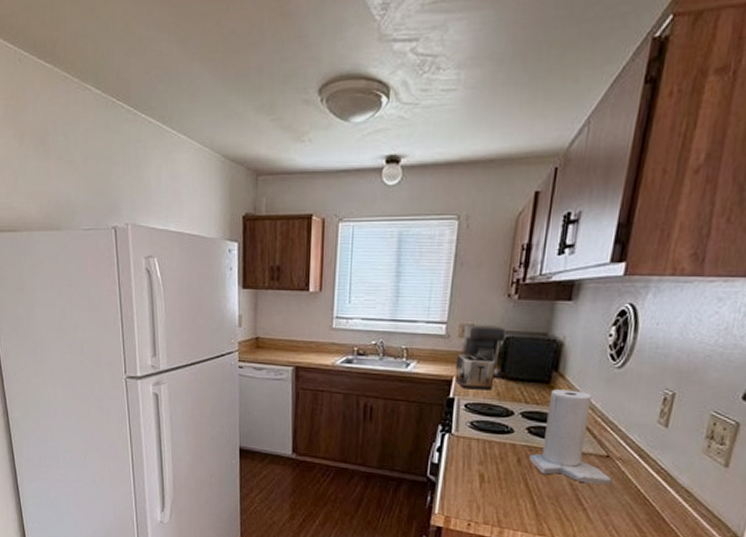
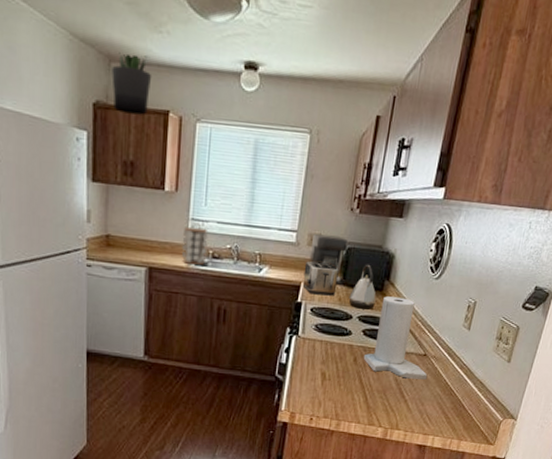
planter: none [259,166,296,222] -> present [111,52,152,115]
spice rack: none [326,320,353,363] -> present [181,222,208,266]
kettle: none [509,354,544,405] -> present [349,264,377,310]

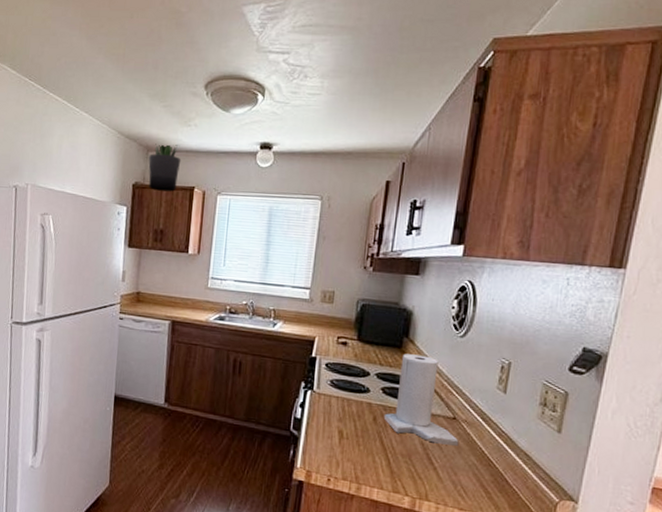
spice rack: present [181,222,208,266] -> none [201,281,226,320]
toaster: present [302,261,339,296] -> none [316,317,354,352]
coffee maker: present [309,234,348,286] -> none [323,291,362,342]
kettle: present [349,264,377,310] -> none [365,320,396,367]

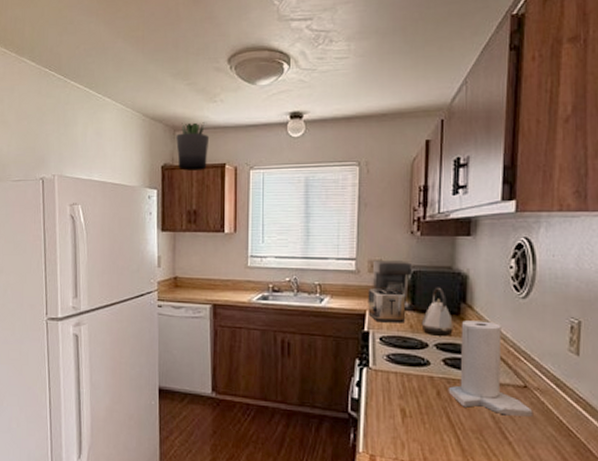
toaster: none [316,317,354,352] -> present [368,288,406,323]
coffee maker: none [323,291,362,342] -> present [372,260,415,312]
kettle: none [365,320,396,367] -> present [421,287,455,336]

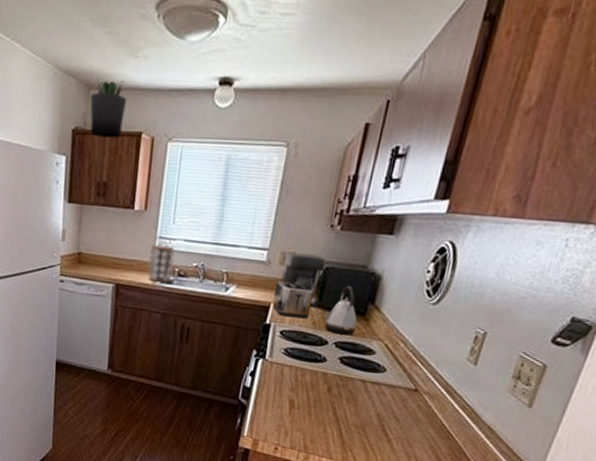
spice rack: none [242,259,267,300] -> present [147,240,175,283]
paper towel: present [448,321,533,417] -> none [339,321,419,419]

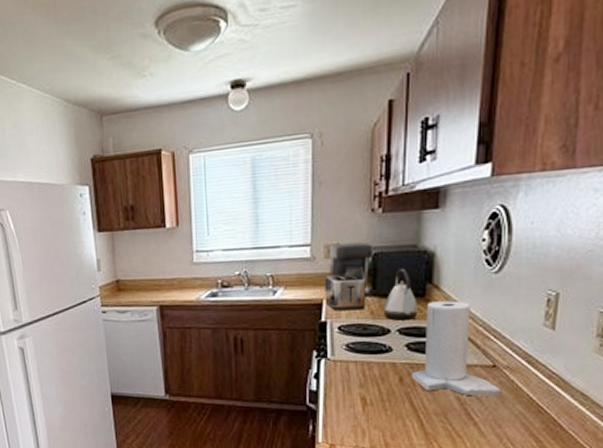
planter: present [90,80,128,138] -> none [104,102,141,162]
spice rack: present [147,240,175,283] -> none [188,254,216,298]
paper towel: none [339,321,419,419] -> present [411,301,502,397]

